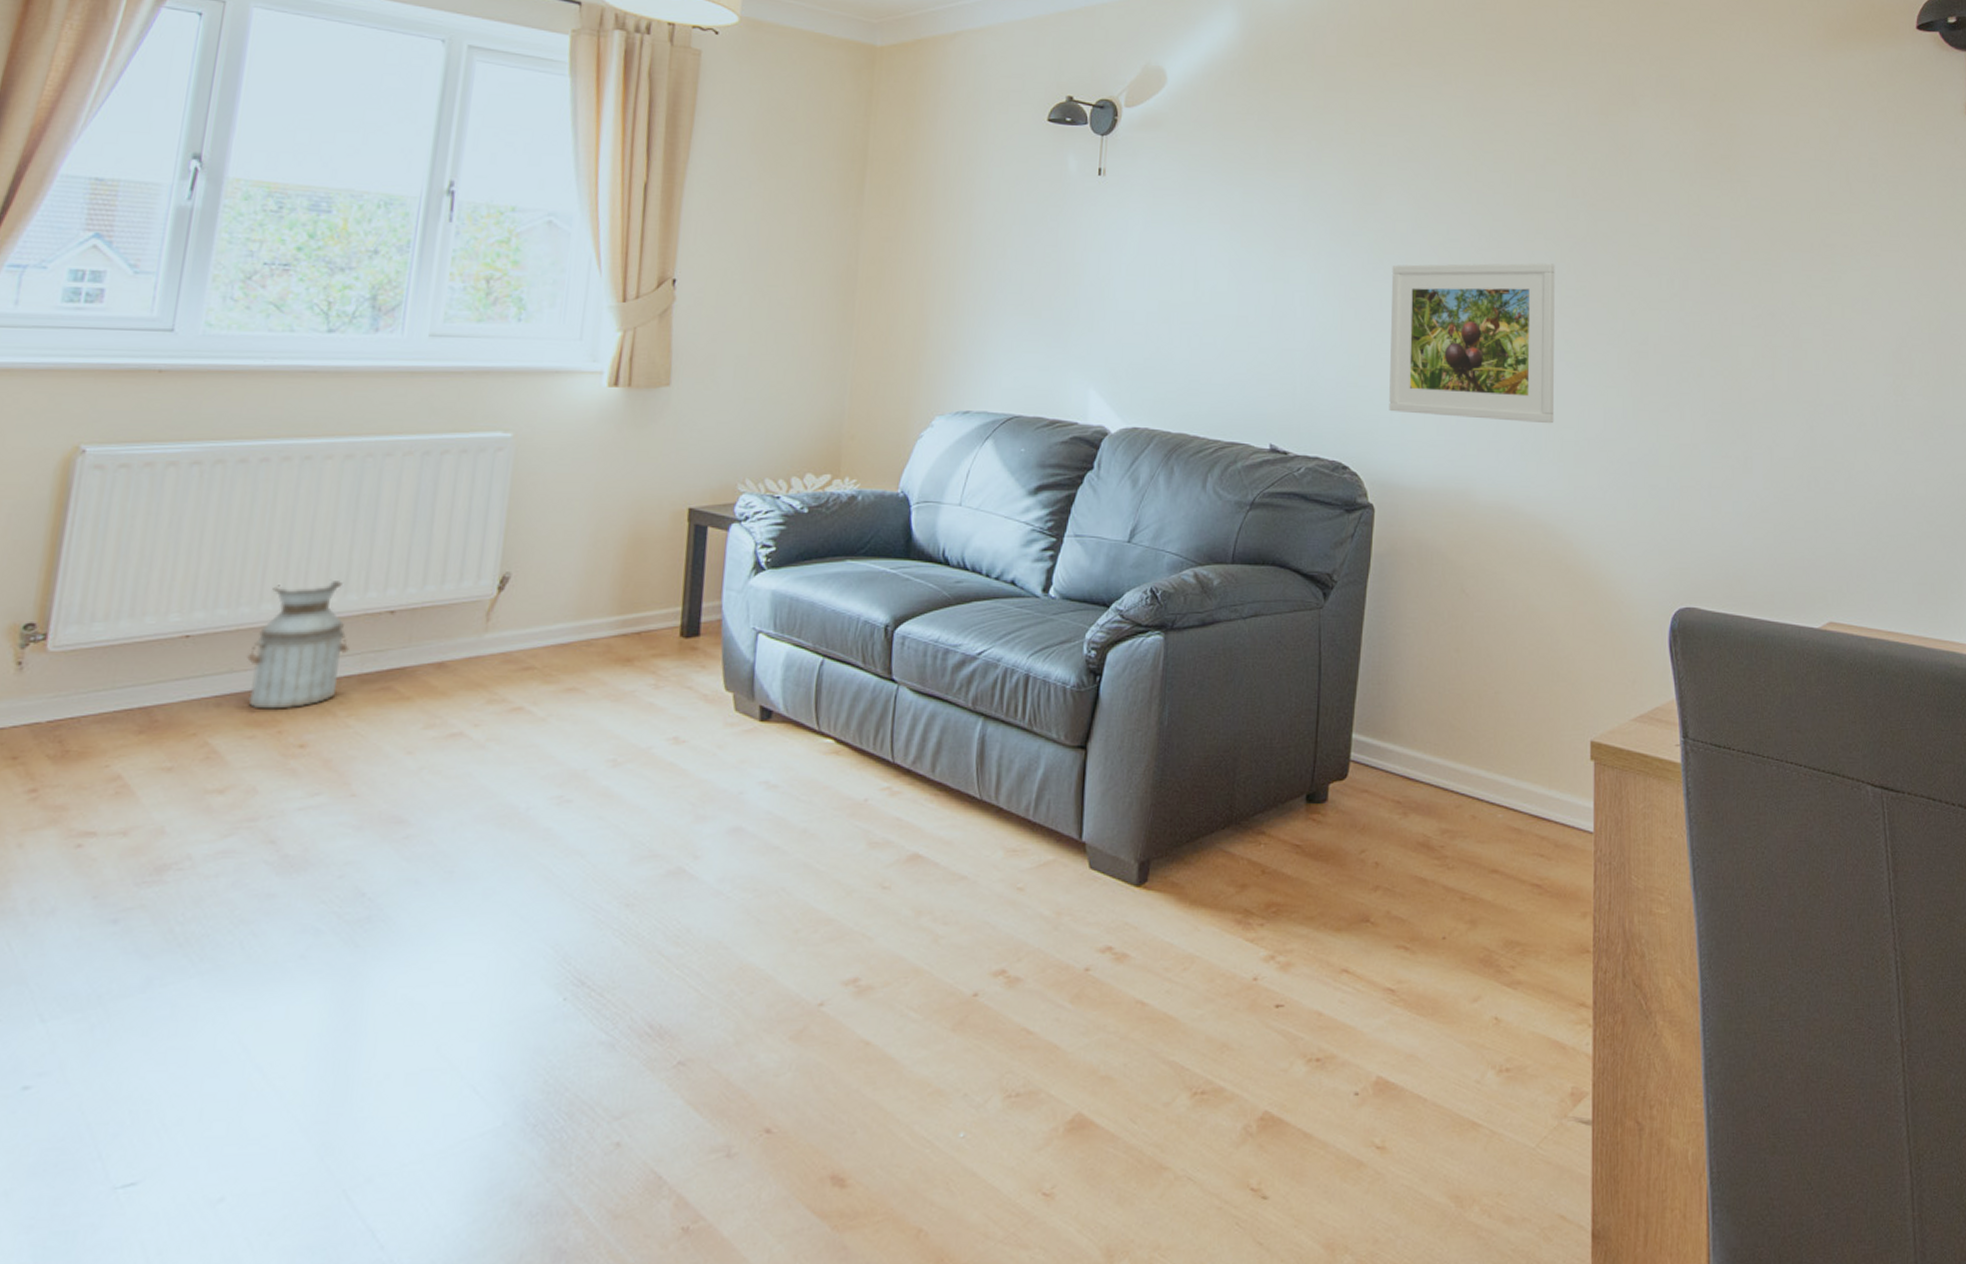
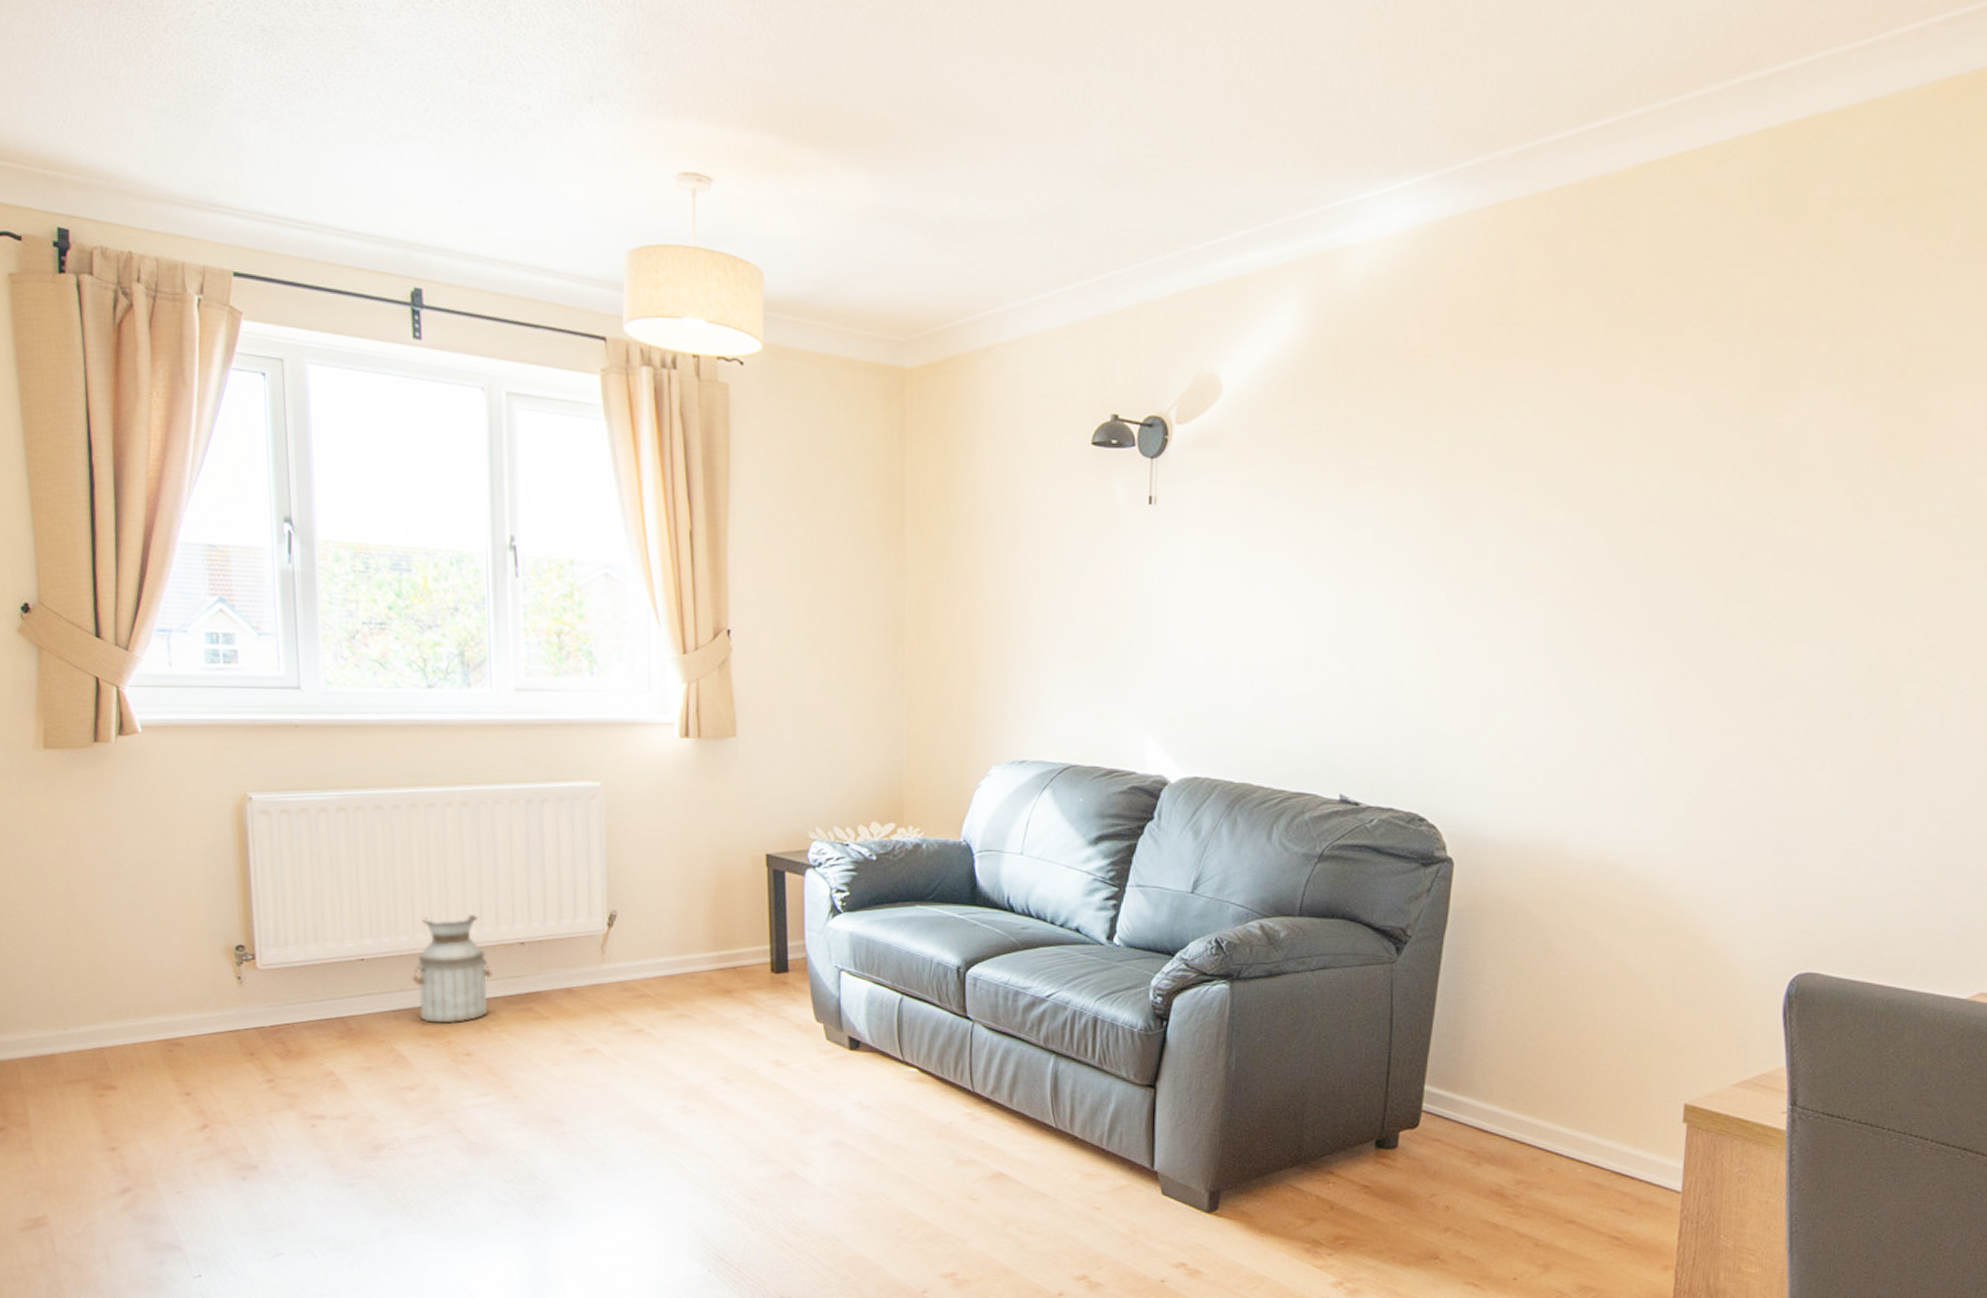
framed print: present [1389,263,1555,424] -> none [1473,589,1678,773]

